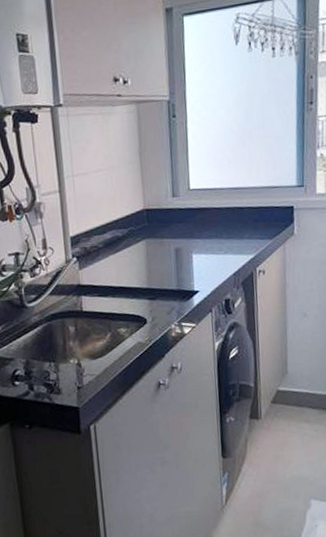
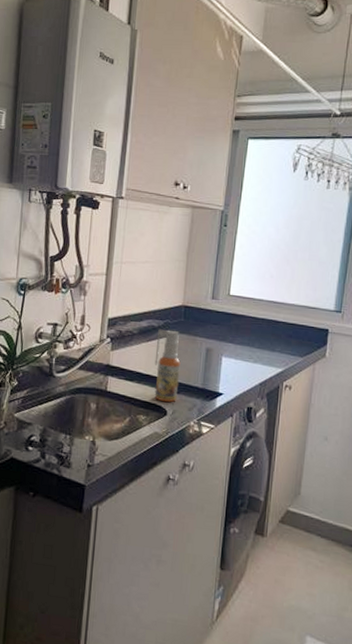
spray bottle: none [123,236,154,311] -> present [154,329,181,403]

